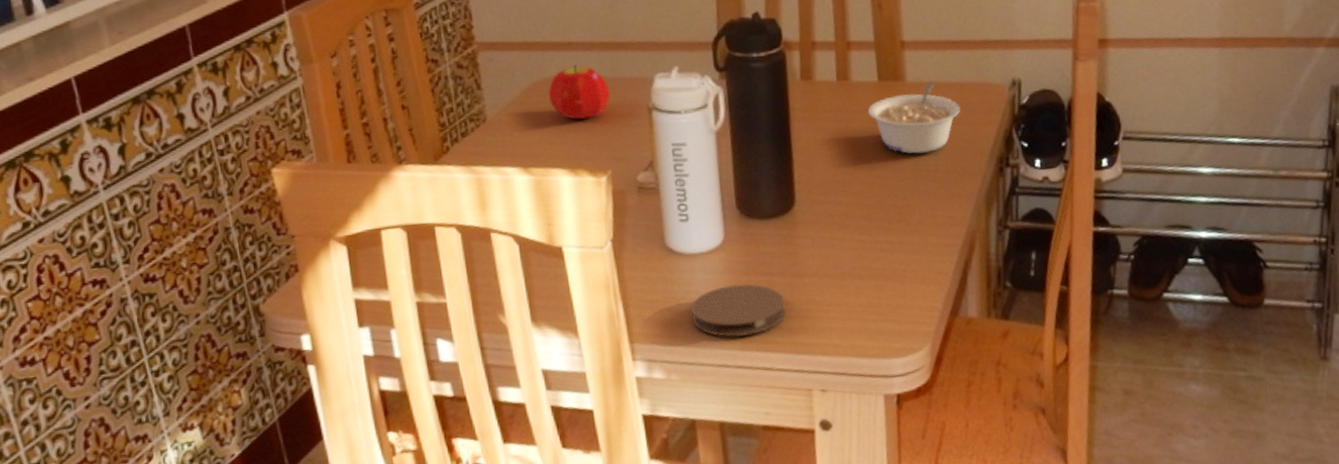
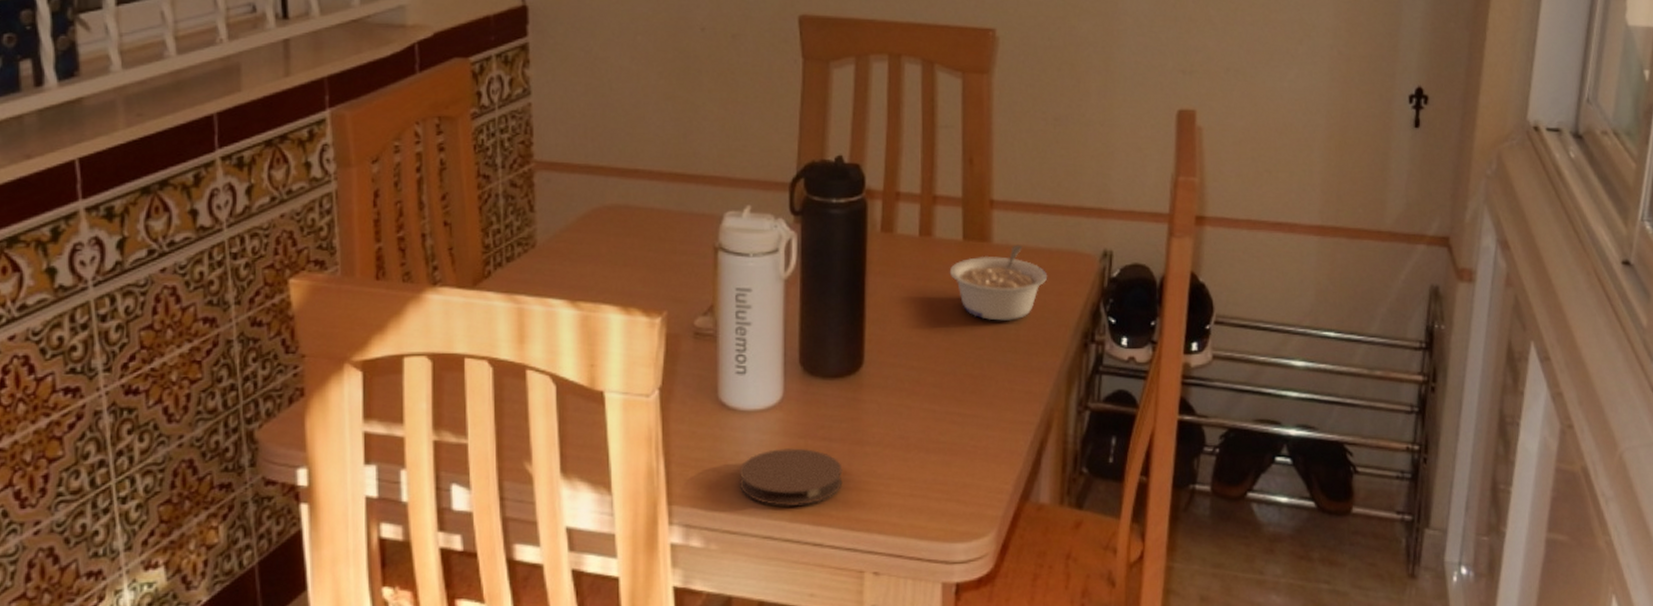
fruit: present [548,64,610,120] -> none [607,194,674,253]

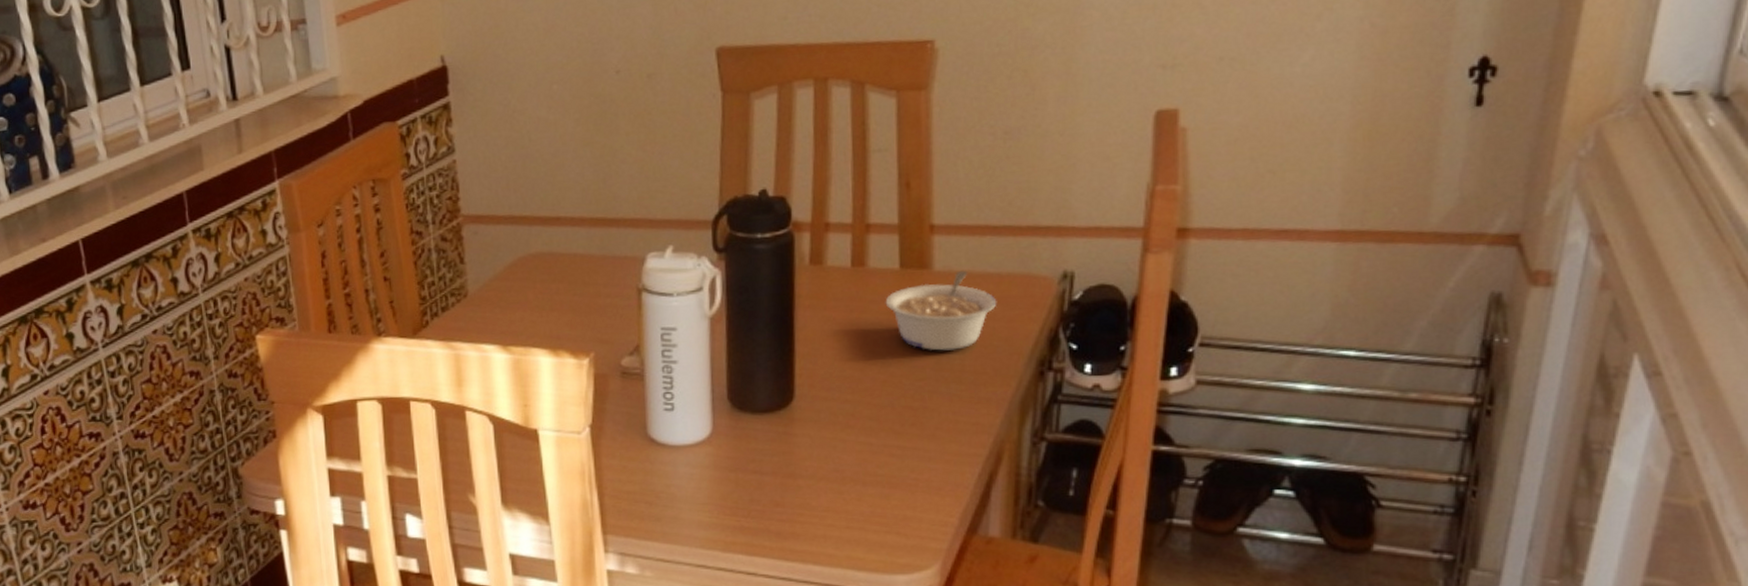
coaster: present [740,448,843,506] -> none [671,481,776,537]

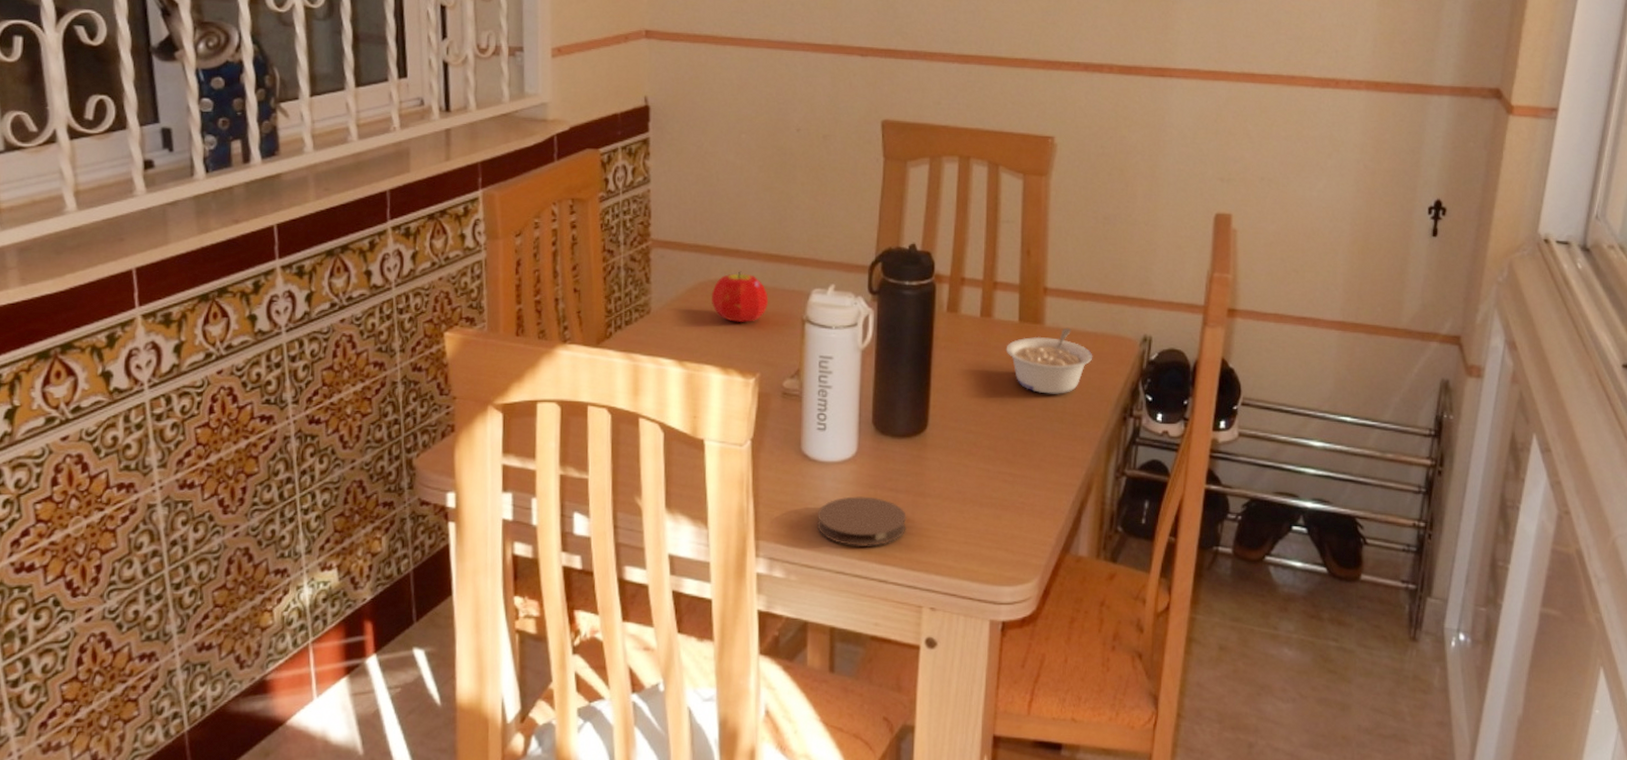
fruit: none [532,240,597,298] -> present [711,271,768,322]
coaster: none [671,481,776,537] -> present [817,496,907,546]

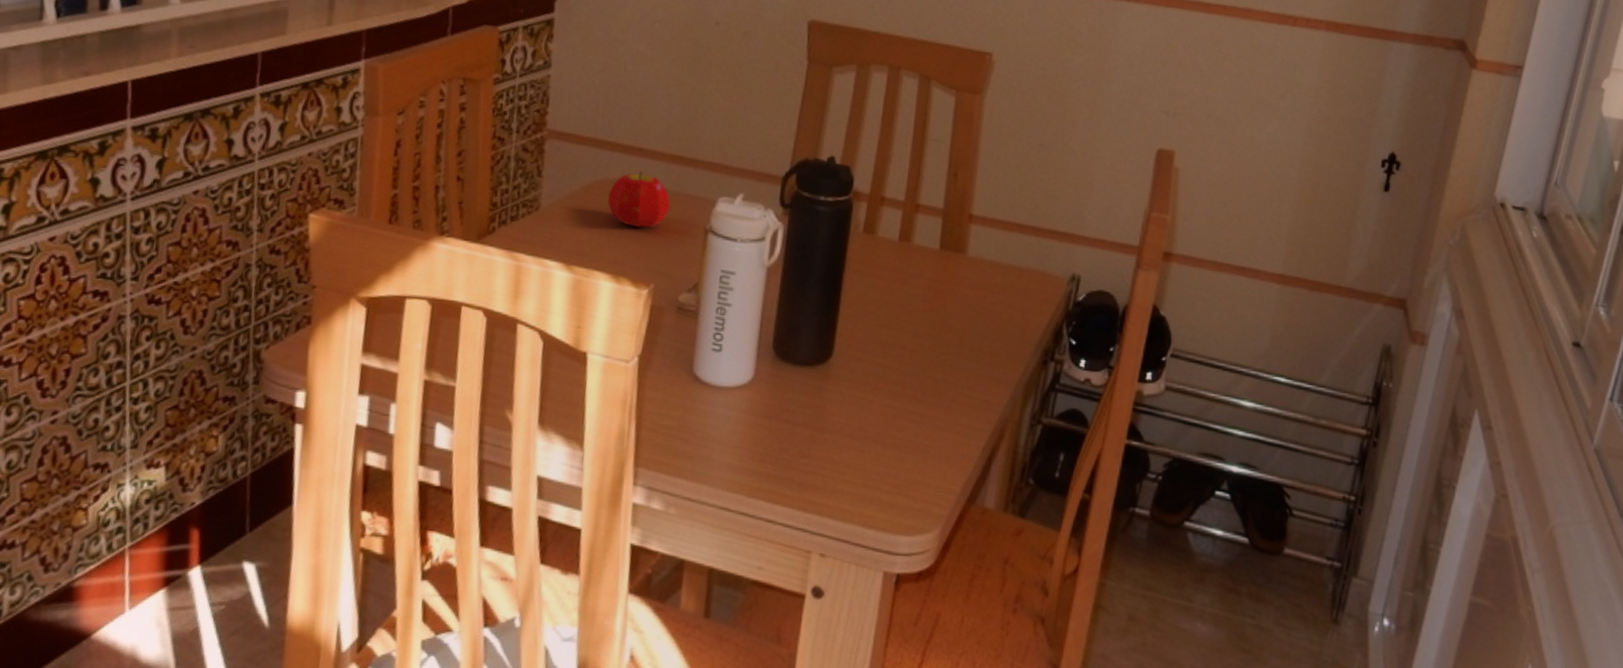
coaster: present [817,496,907,546] -> none [703,426,802,483]
legume: present [1006,327,1093,394] -> none [923,259,1017,331]

